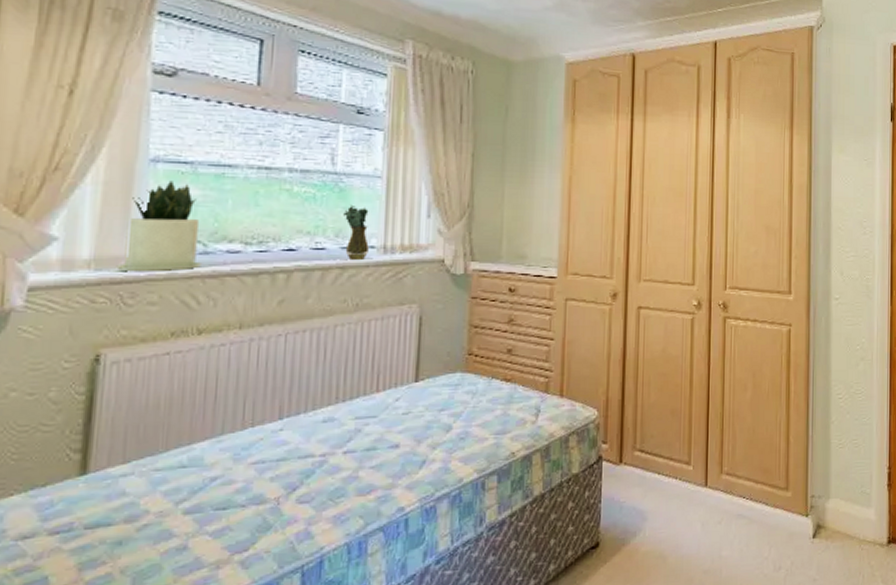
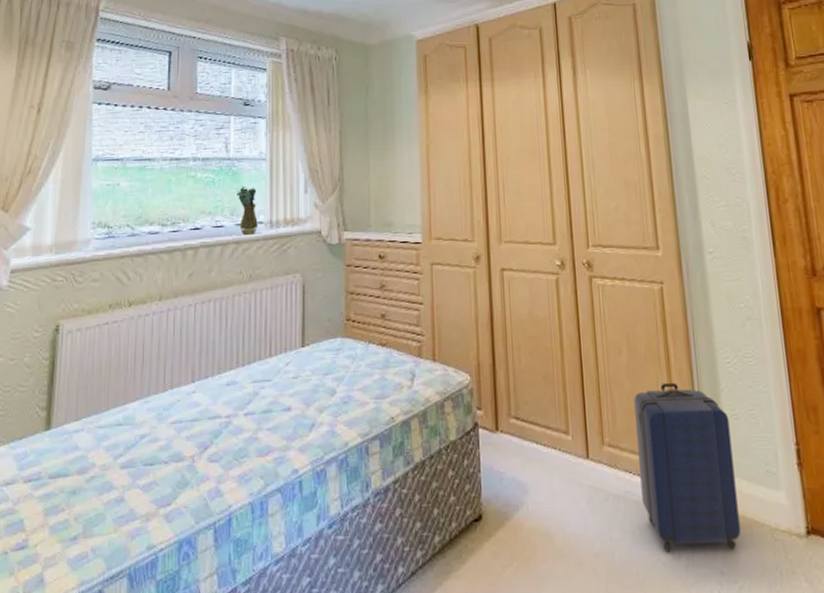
planter: present [116,181,203,272] -> none [70,175,131,254]
suitcase: none [752,416,835,566] -> present [634,382,741,553]

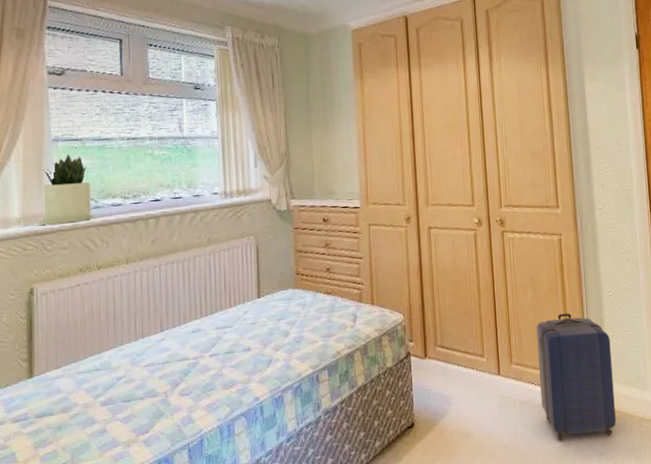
planter: none [70,175,131,254] -> present [37,154,96,226]
vase: present [237,185,258,236] -> none [192,161,213,206]

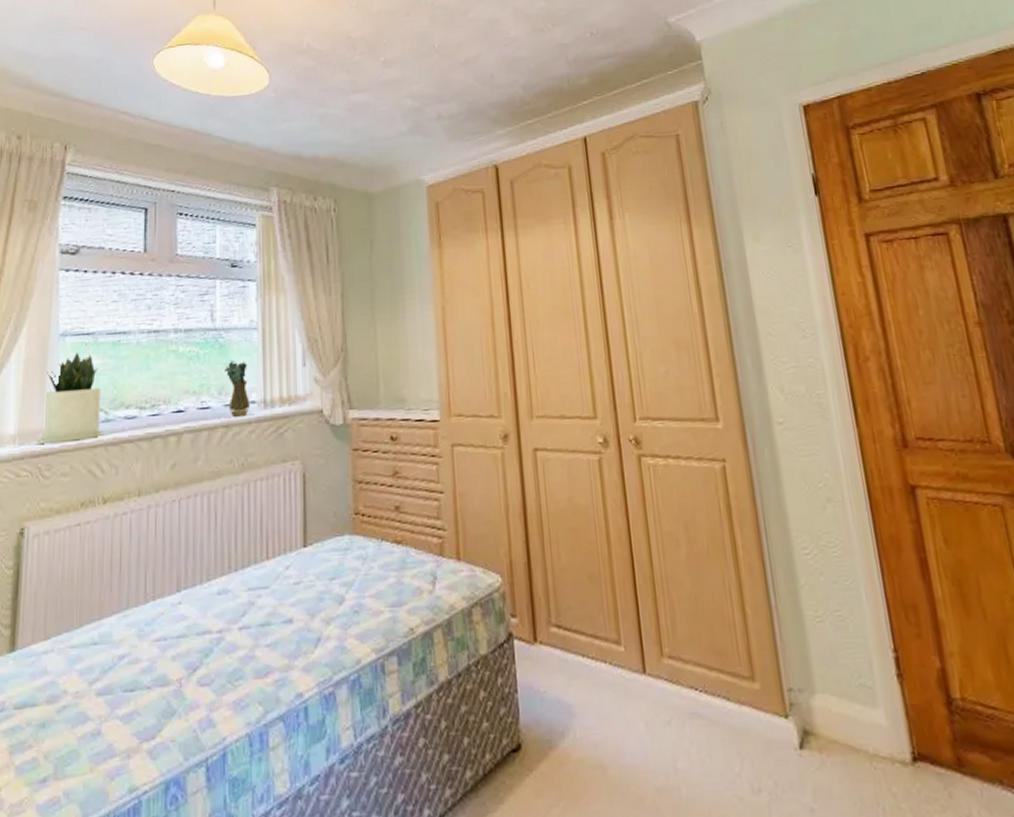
vase: none [192,161,213,206] -> present [225,359,250,418]
suitcase: present [536,313,616,442] -> none [696,579,833,787]

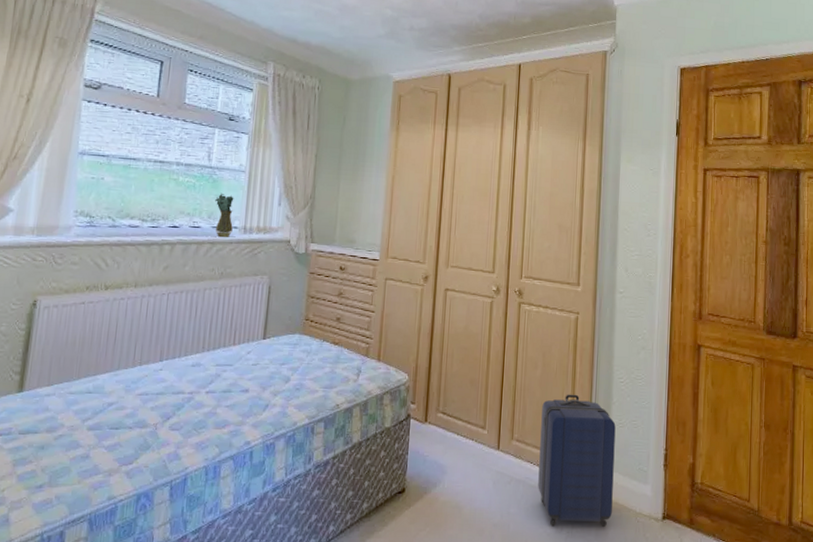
planter: present [35,352,105,445] -> none [51,169,112,240]
suitcase: none [696,579,833,787] -> present [538,394,616,528]

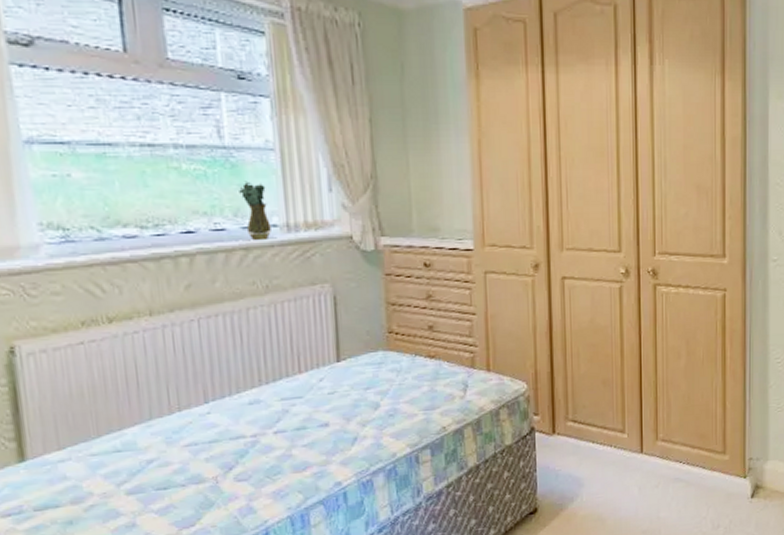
suitcase: present [538,394,616,528] -> none [689,382,774,525]

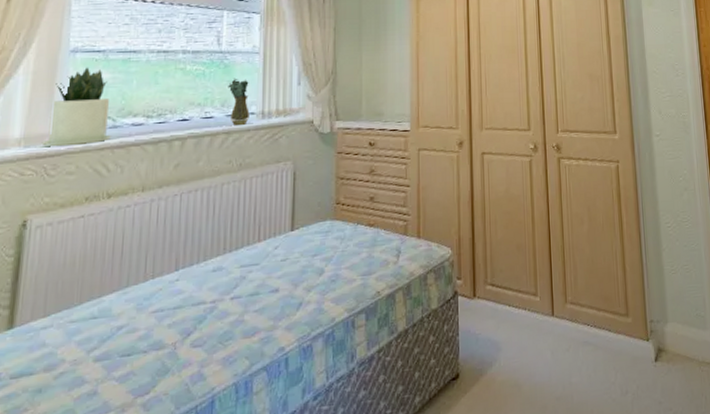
planter: none [11,163,101,263] -> present [41,67,112,147]

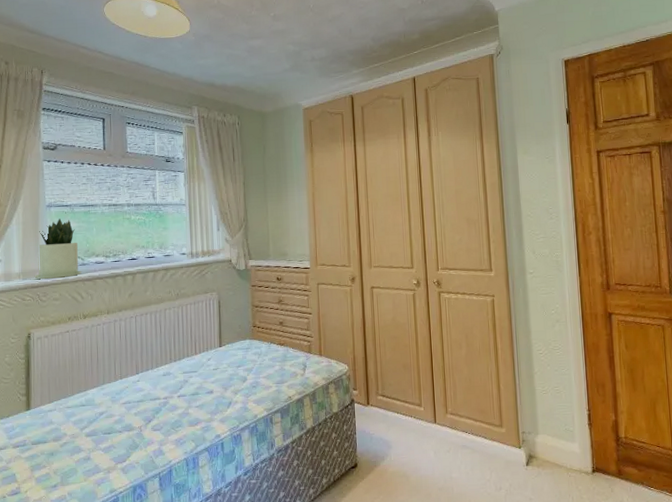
vase: present [228,78,249,126] -> none [164,225,182,264]

